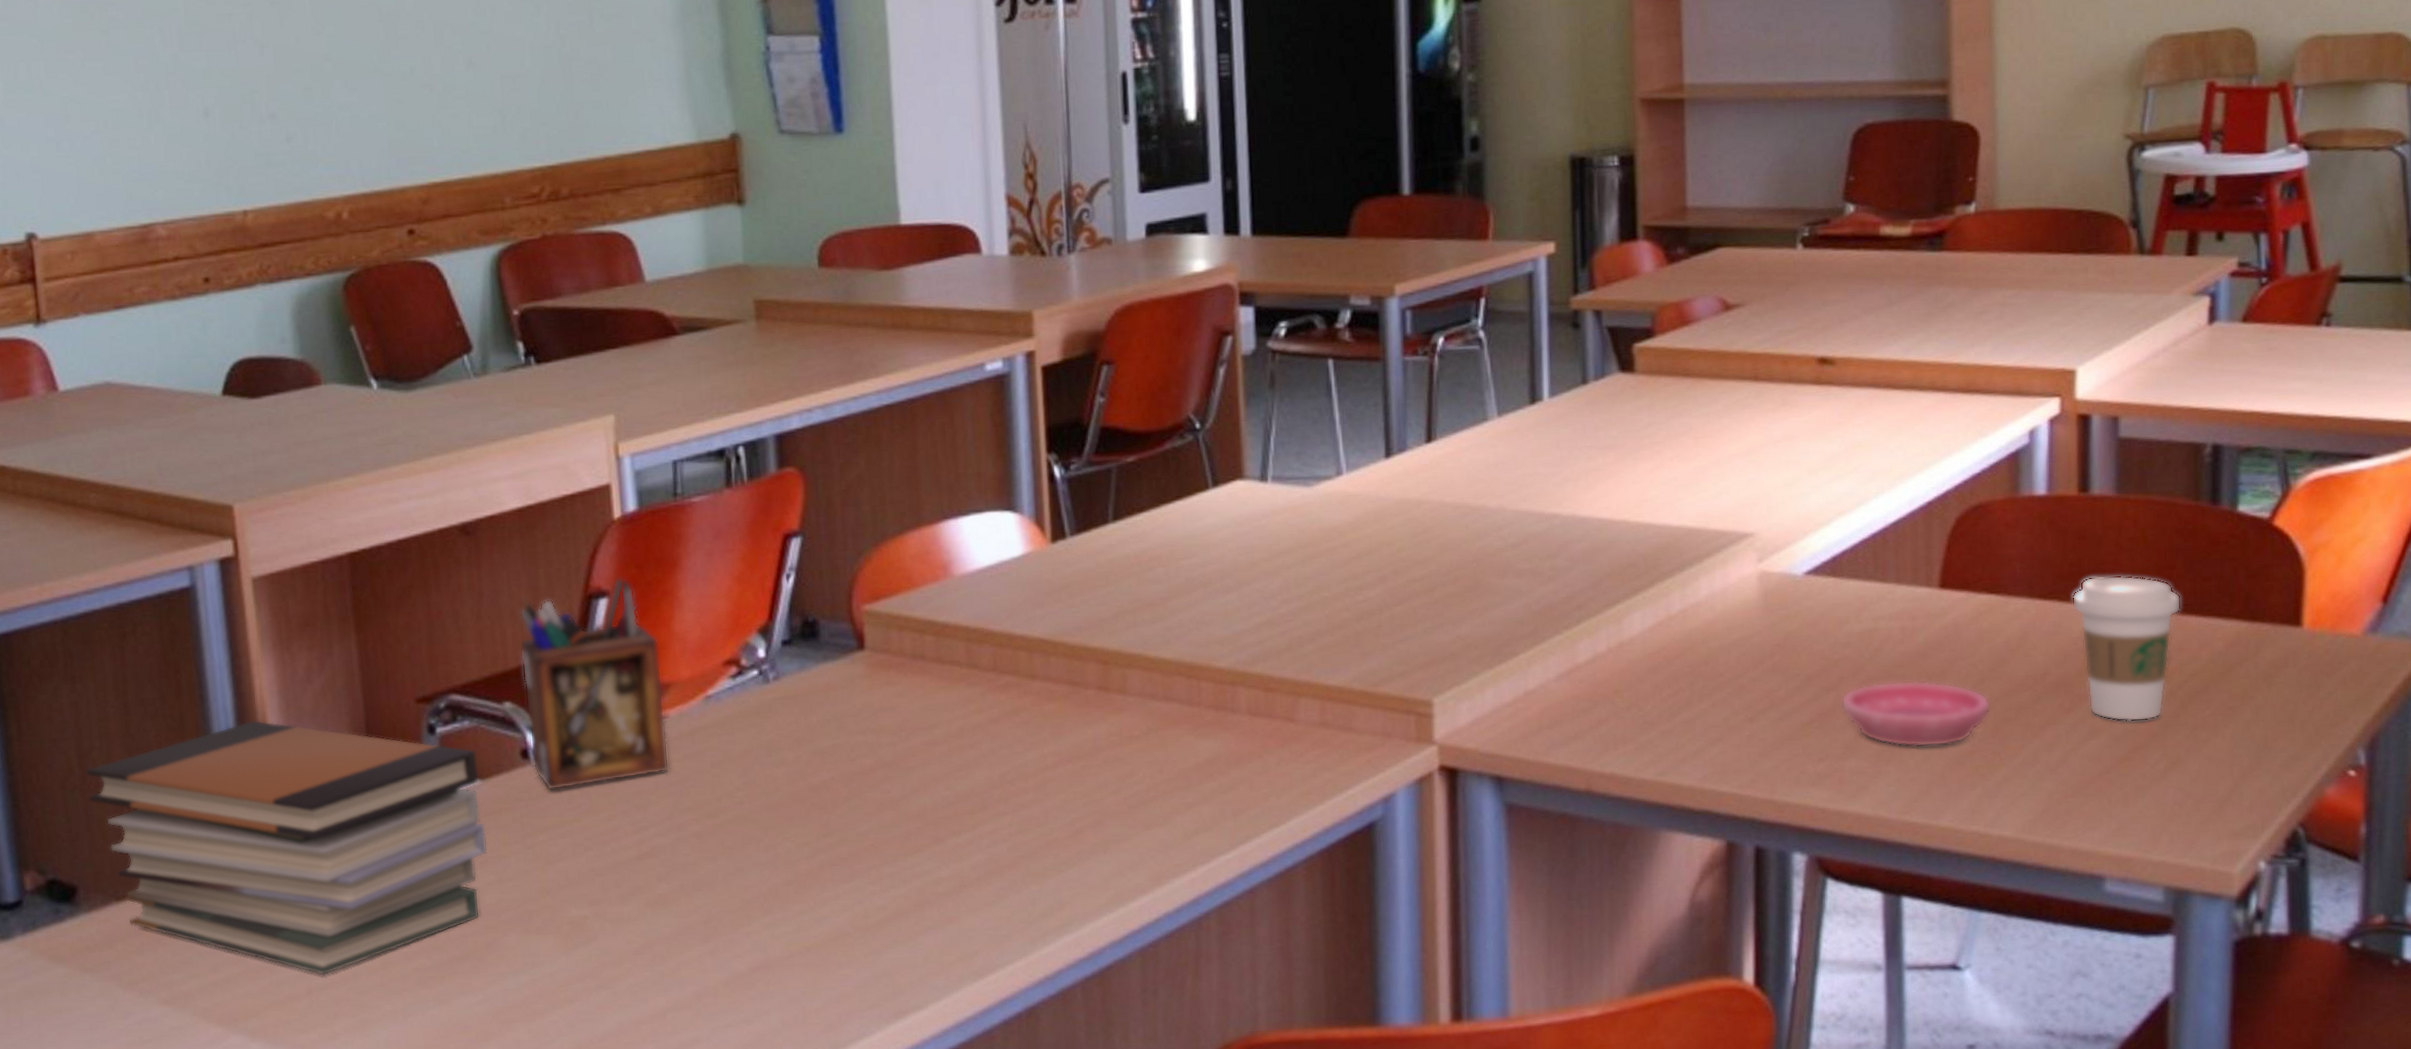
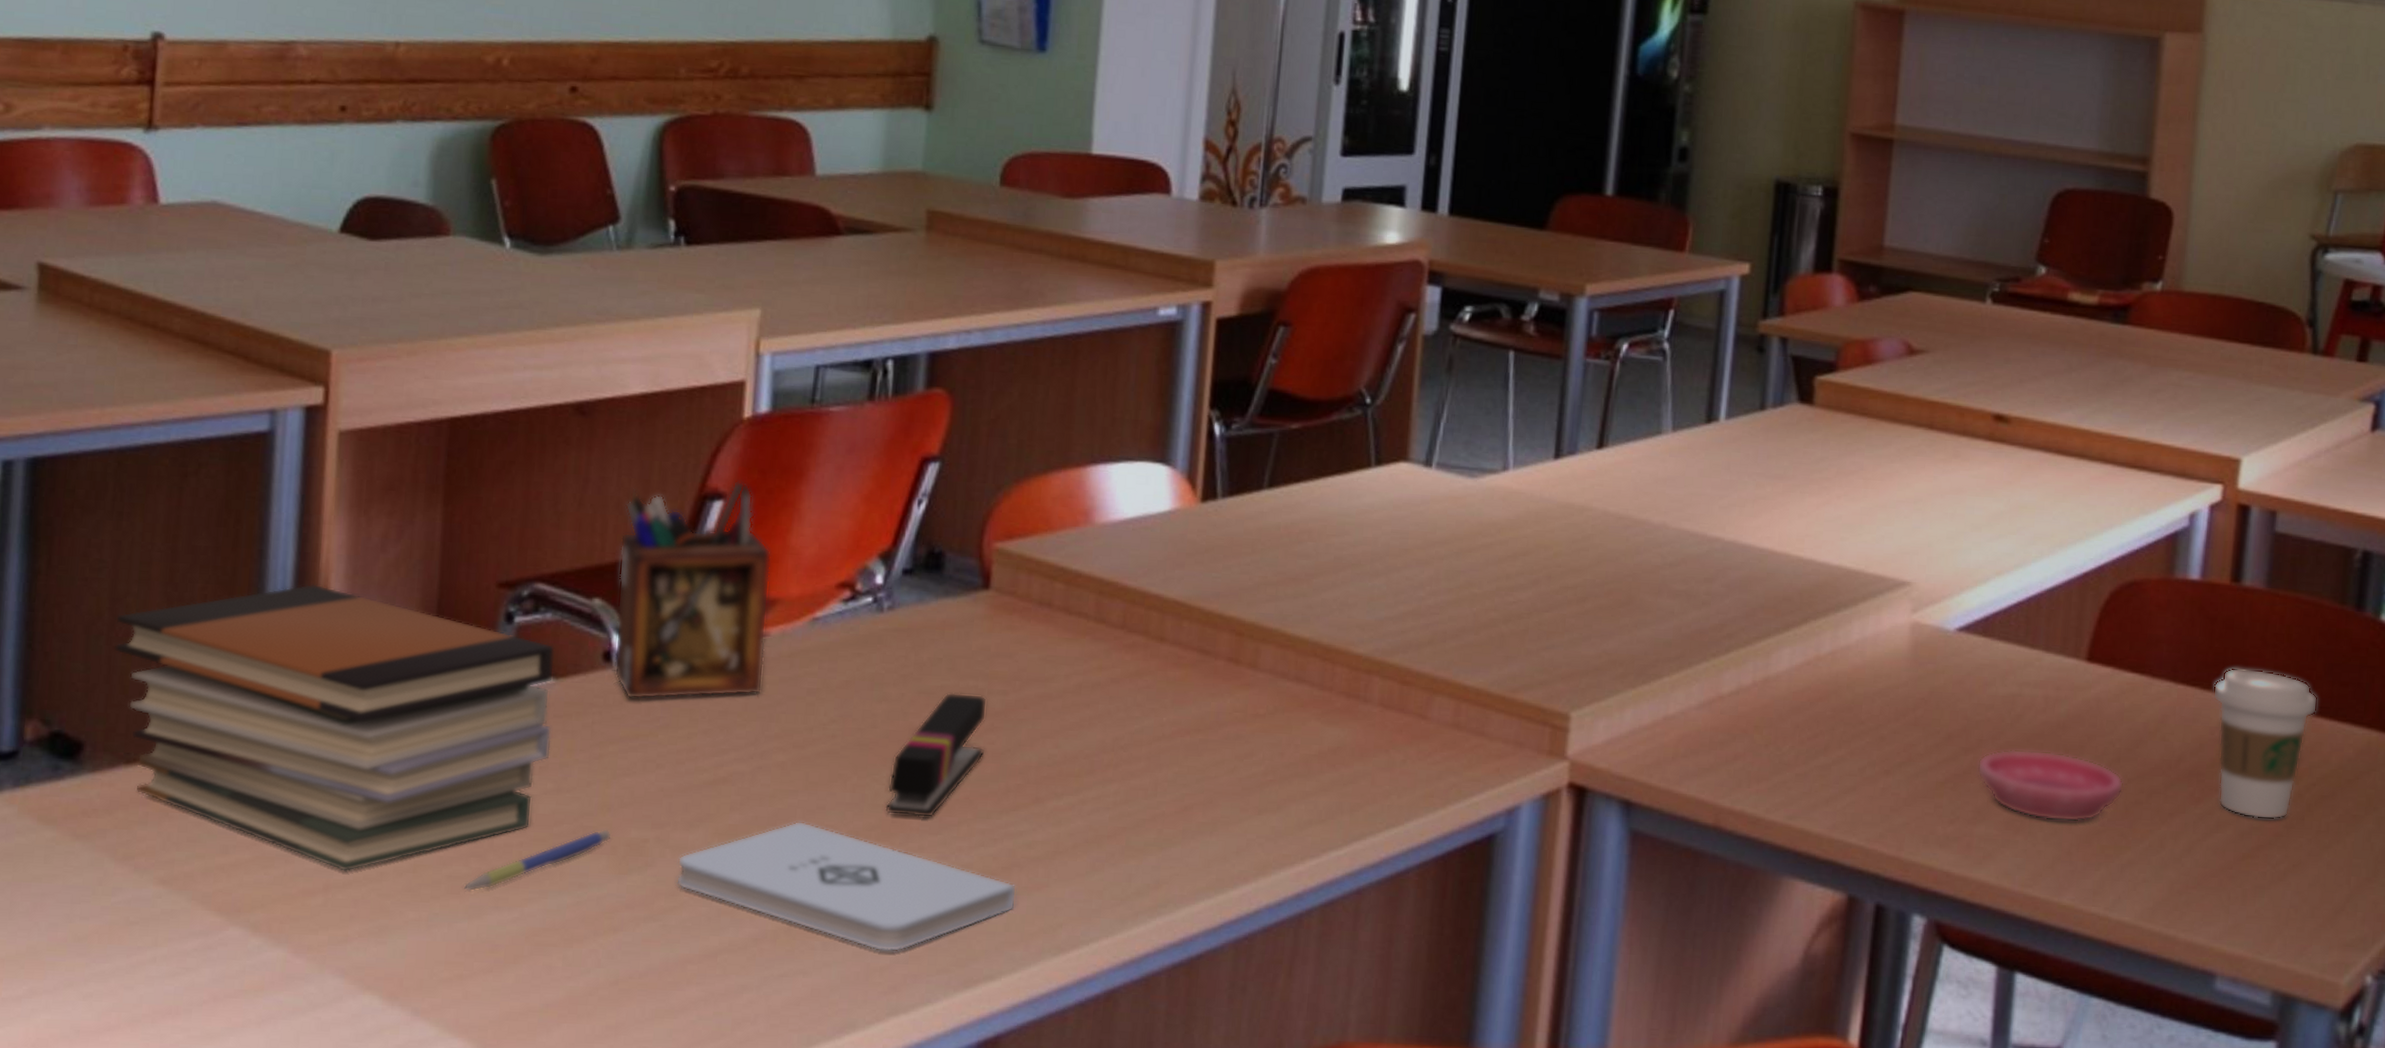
pen: none [429,911,554,981] -> present [463,829,611,892]
notepad: none [617,883,932,995] -> present [676,820,1017,952]
stapler: none [798,748,883,869] -> present [885,692,988,818]

